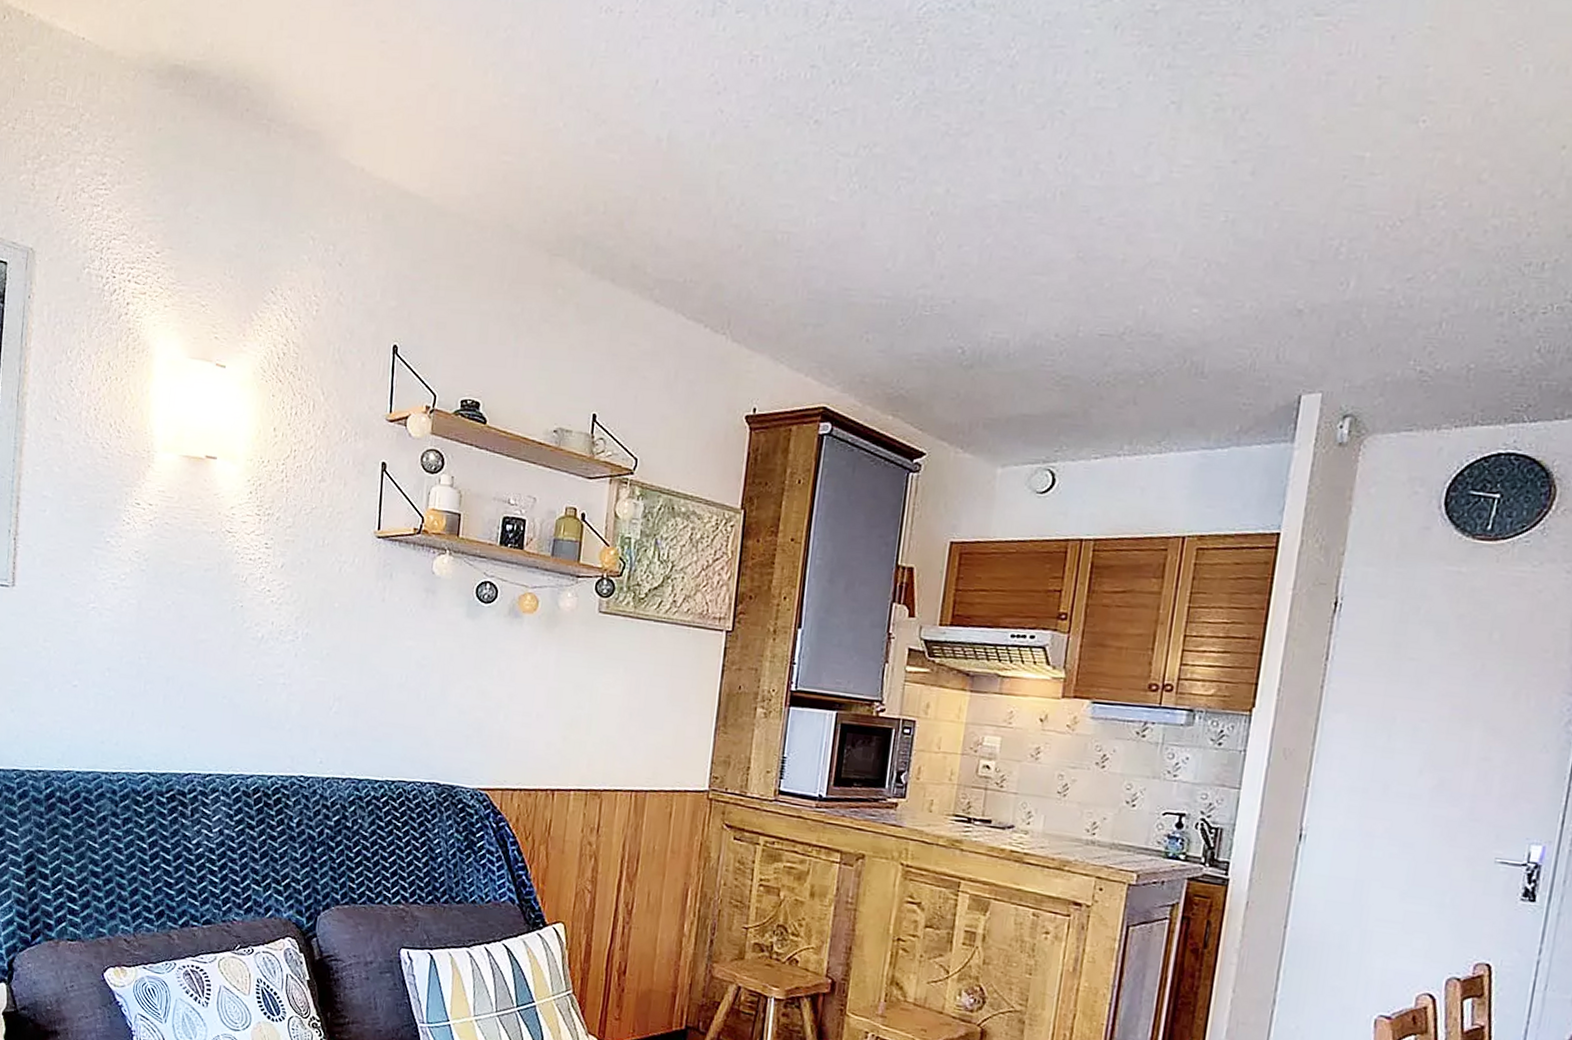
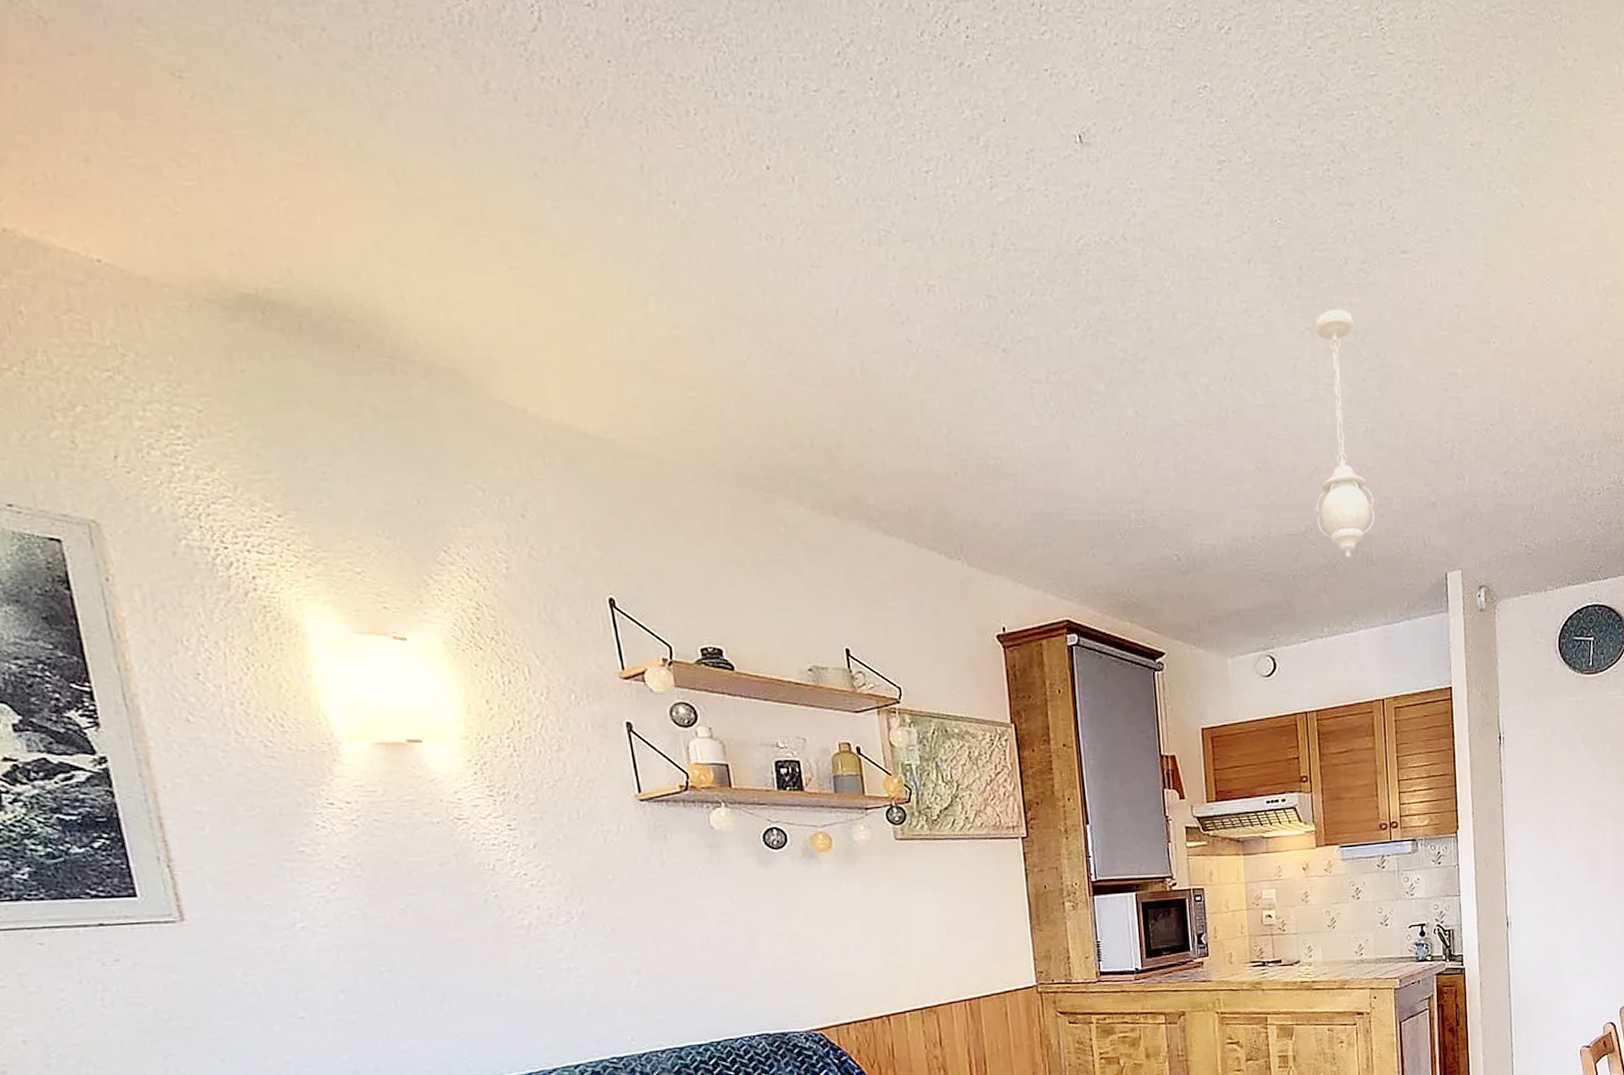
pendant light: none [1140,80,1236,367] -> present [1314,309,1375,558]

